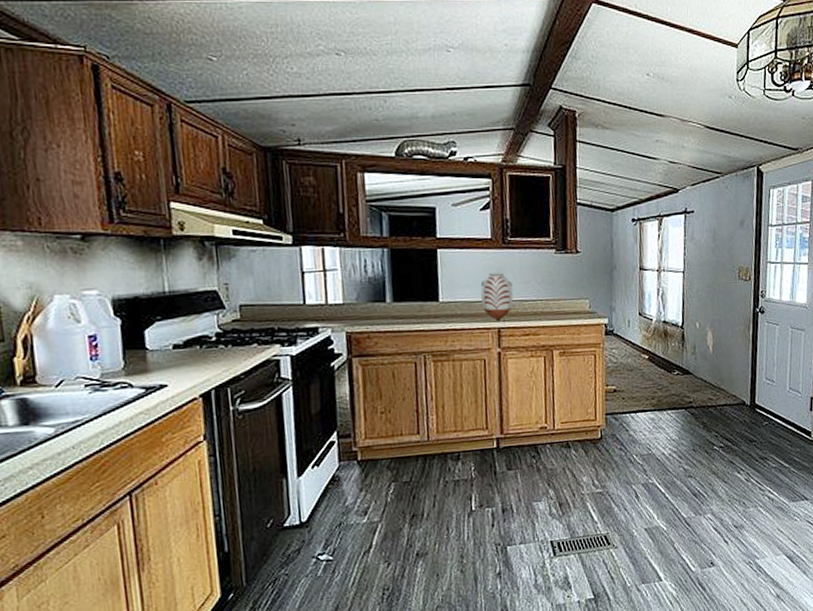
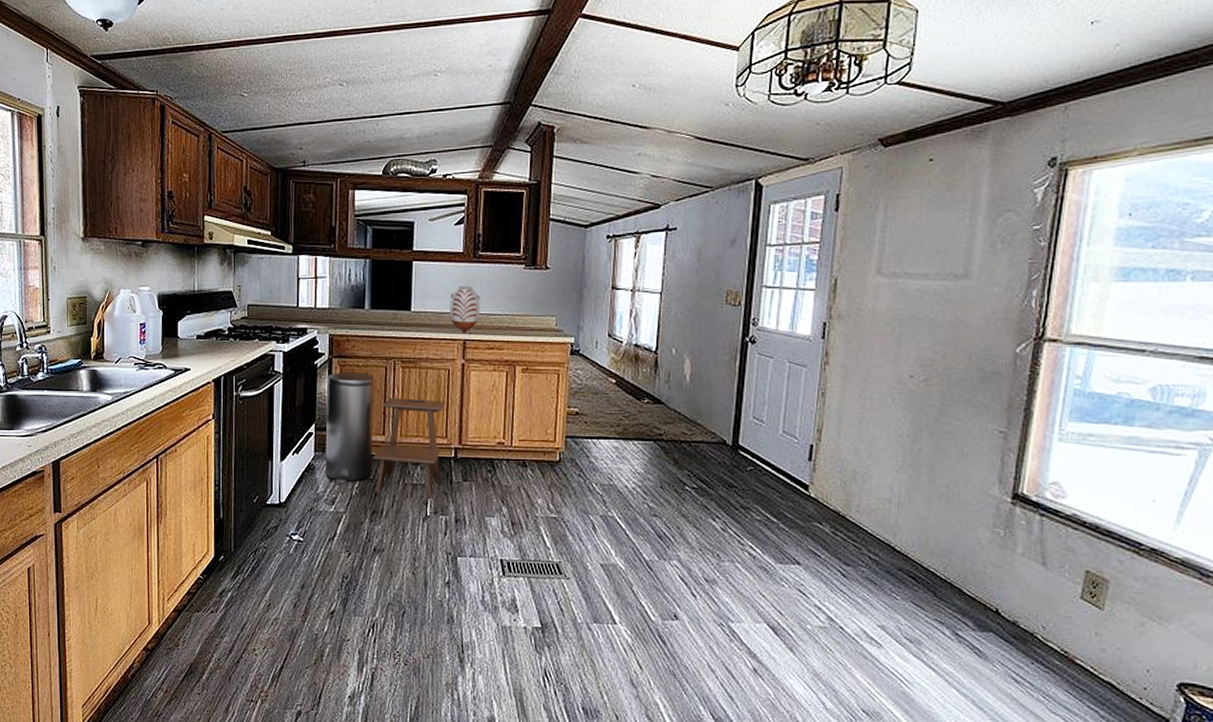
pedal bin: none [347,370,409,491] -> present [325,371,375,483]
step stool: none [407,392,484,497] -> present [372,398,446,498]

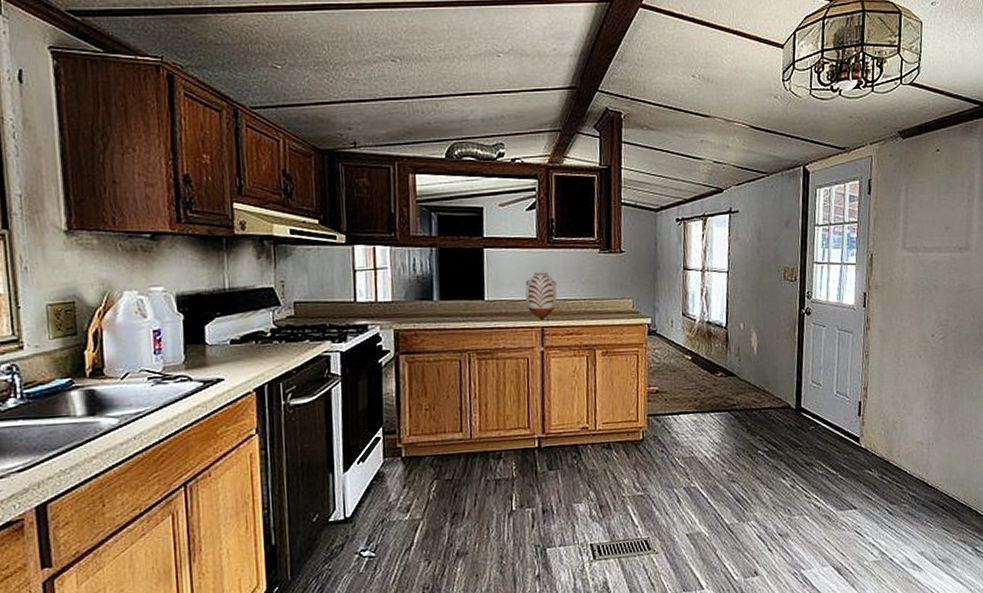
pedal bin: present [325,371,375,483] -> none [393,368,451,488]
step stool: present [372,398,446,498] -> none [450,390,527,495]

